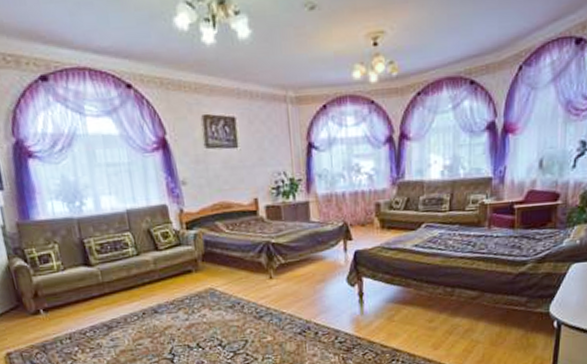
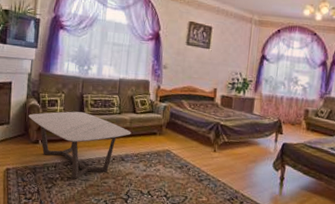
coffee table: none [17,262,159,348] -> present [29,111,131,179]

